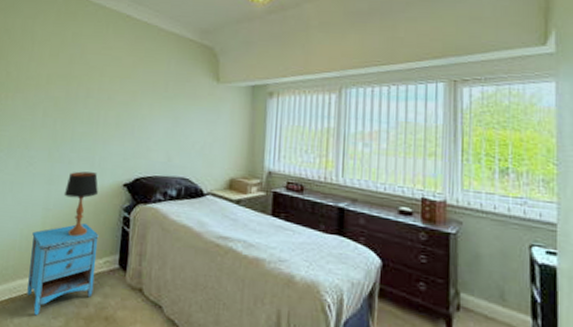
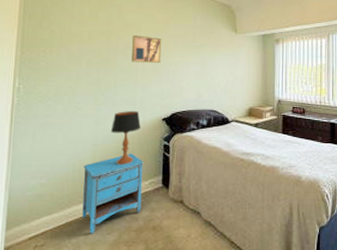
wall art: none [92,81,129,117] -> present [131,35,162,64]

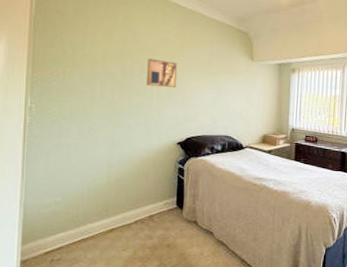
nightstand: present [82,153,144,234] -> none [98,175,158,250]
table lamp: present [110,111,141,165] -> none [125,134,156,186]

